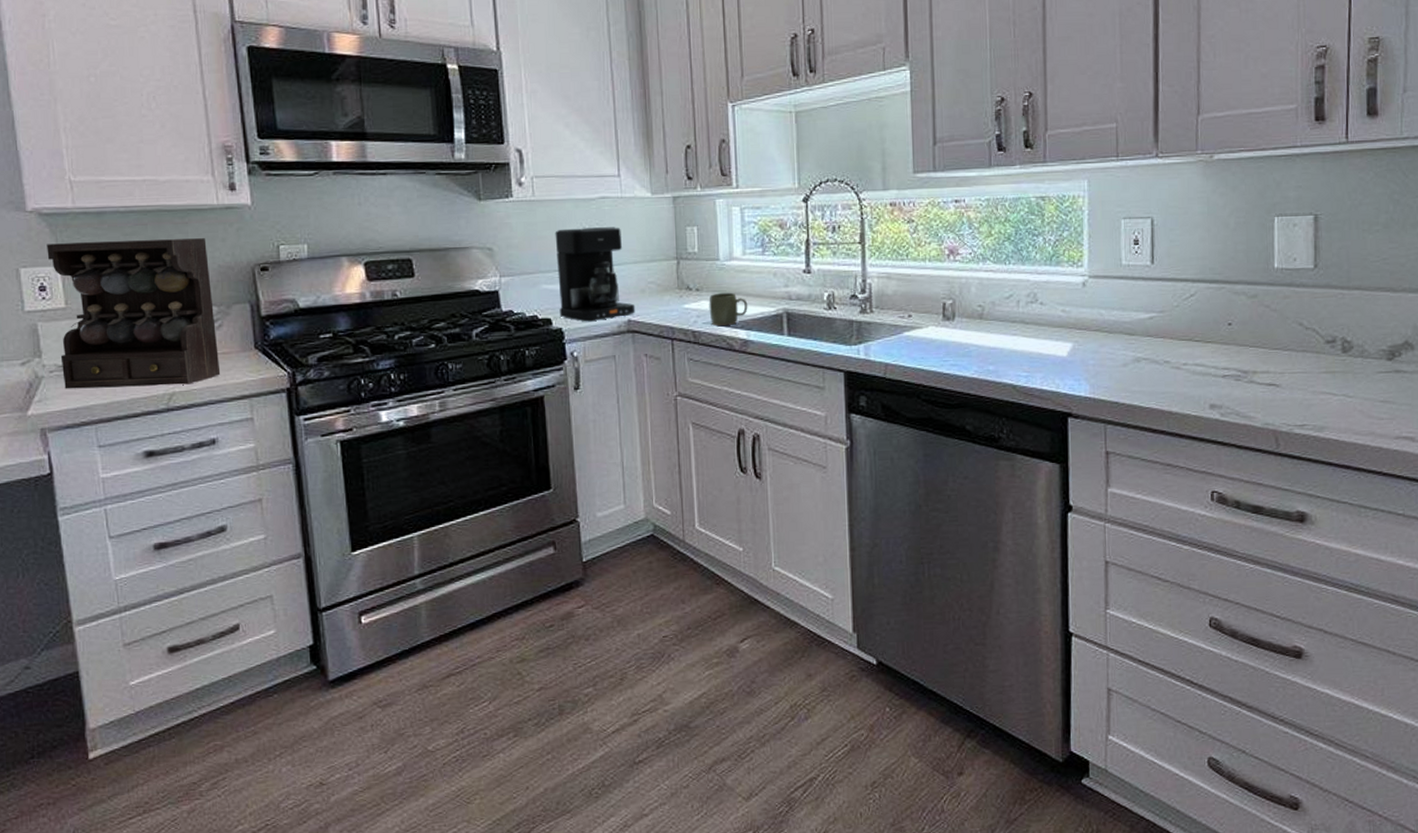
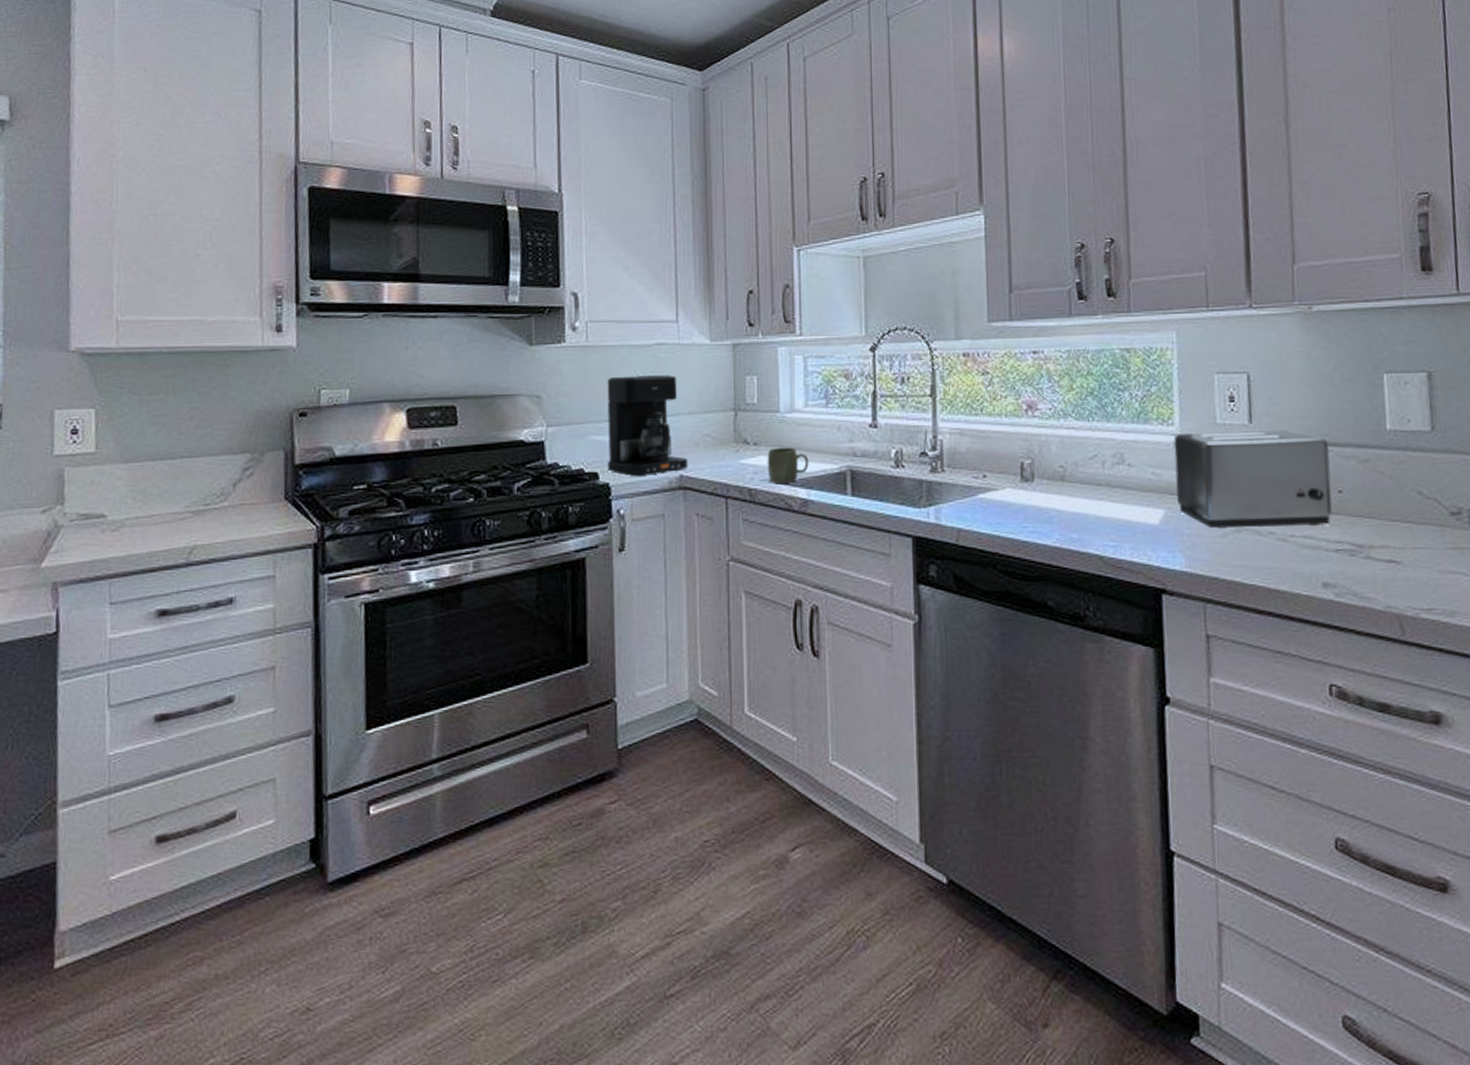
spice rack: present [46,238,221,389] -> none [83,381,247,540]
toaster: none [1082,270,1223,359] -> present [1174,430,1332,529]

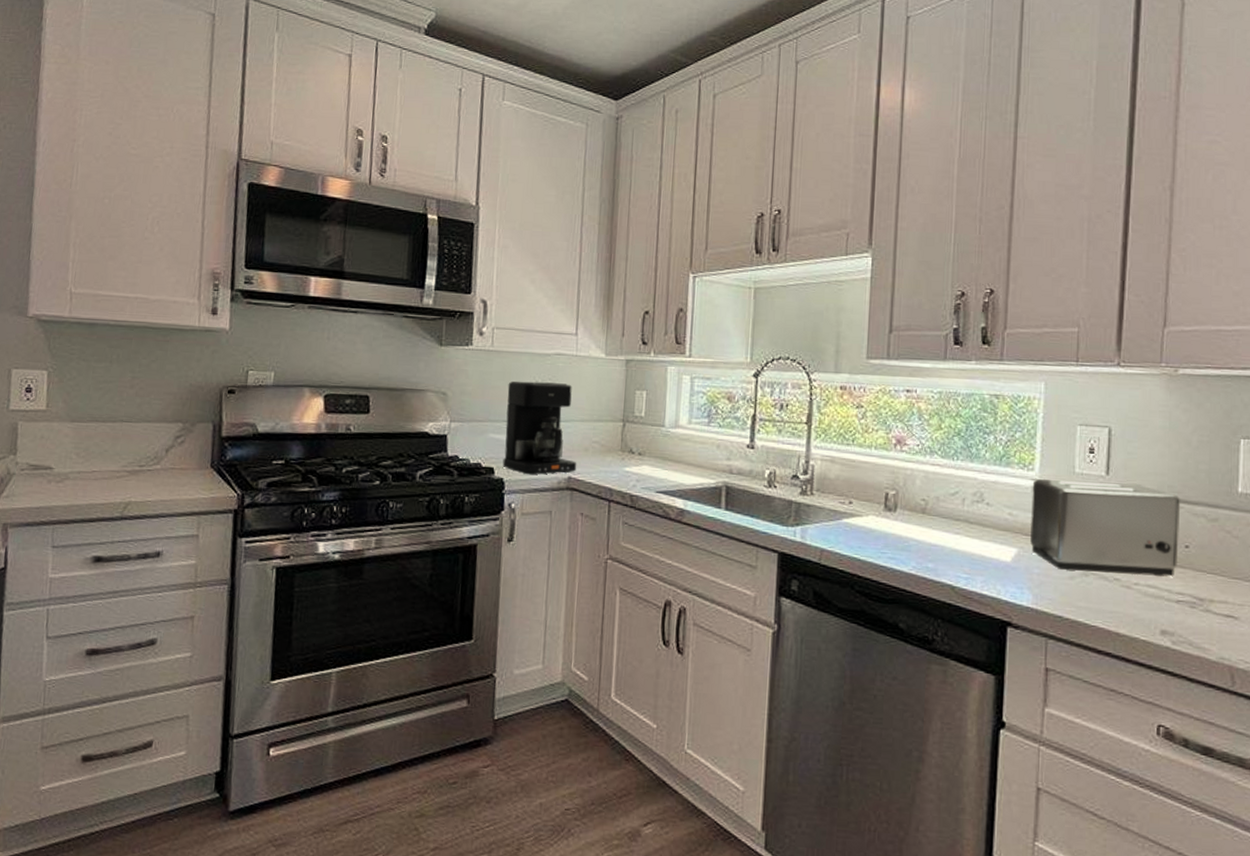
mug: present [767,447,809,483] -> none [649,459,688,493]

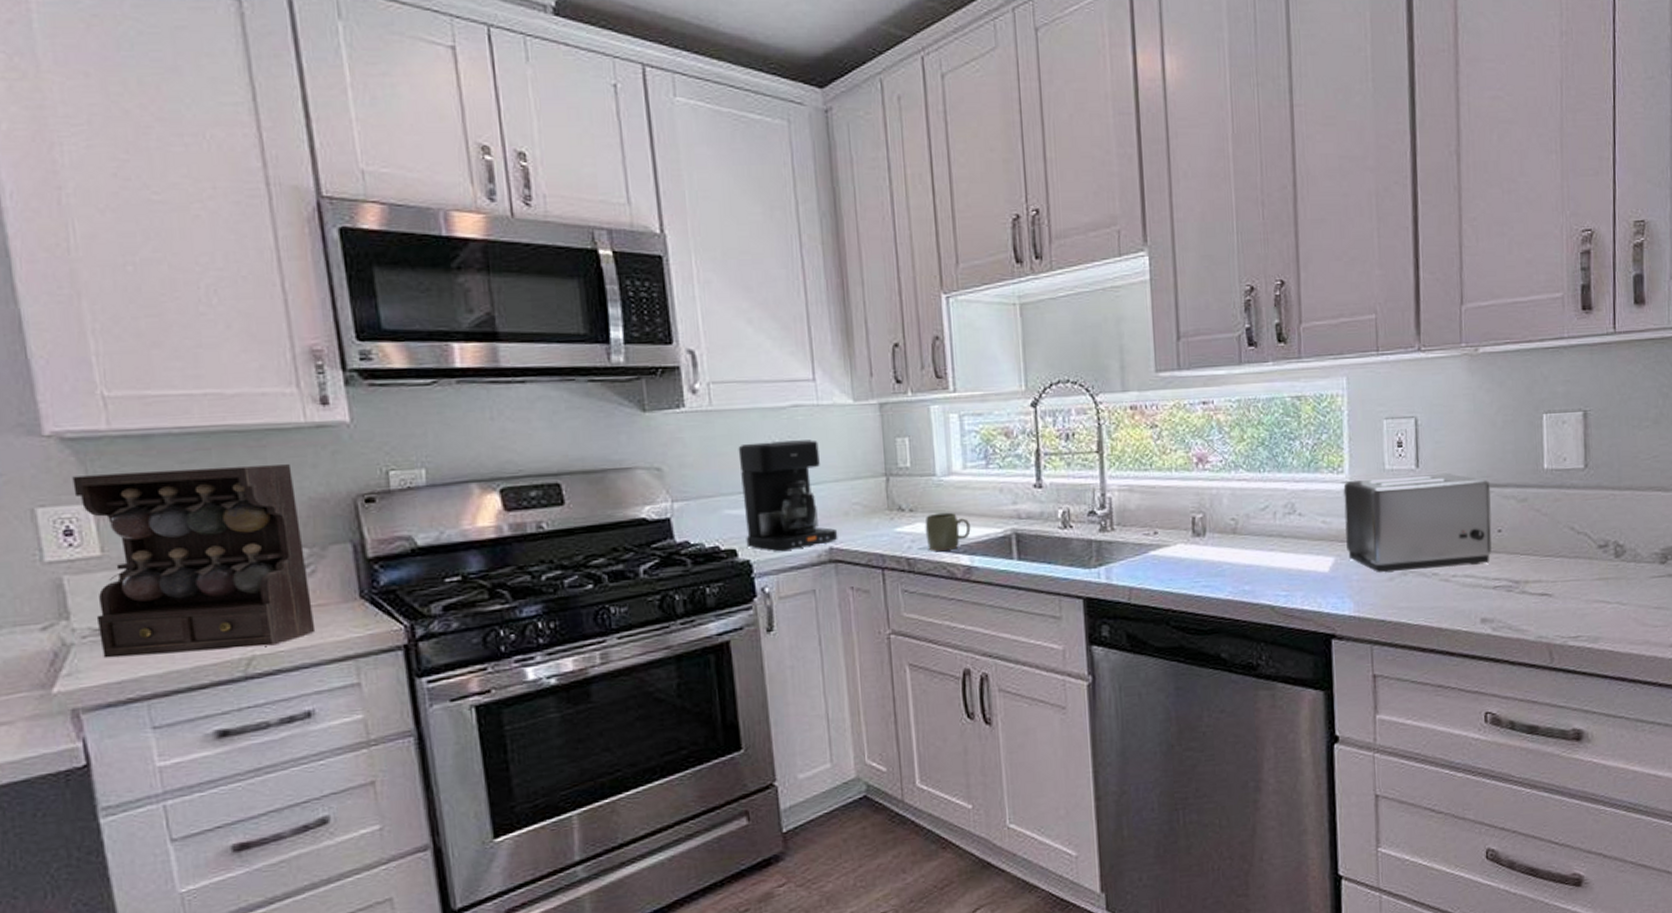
spice rack: none [32,349,183,496] -> present [72,464,316,658]
mug: none [649,459,688,493] -> present [925,512,971,551]

